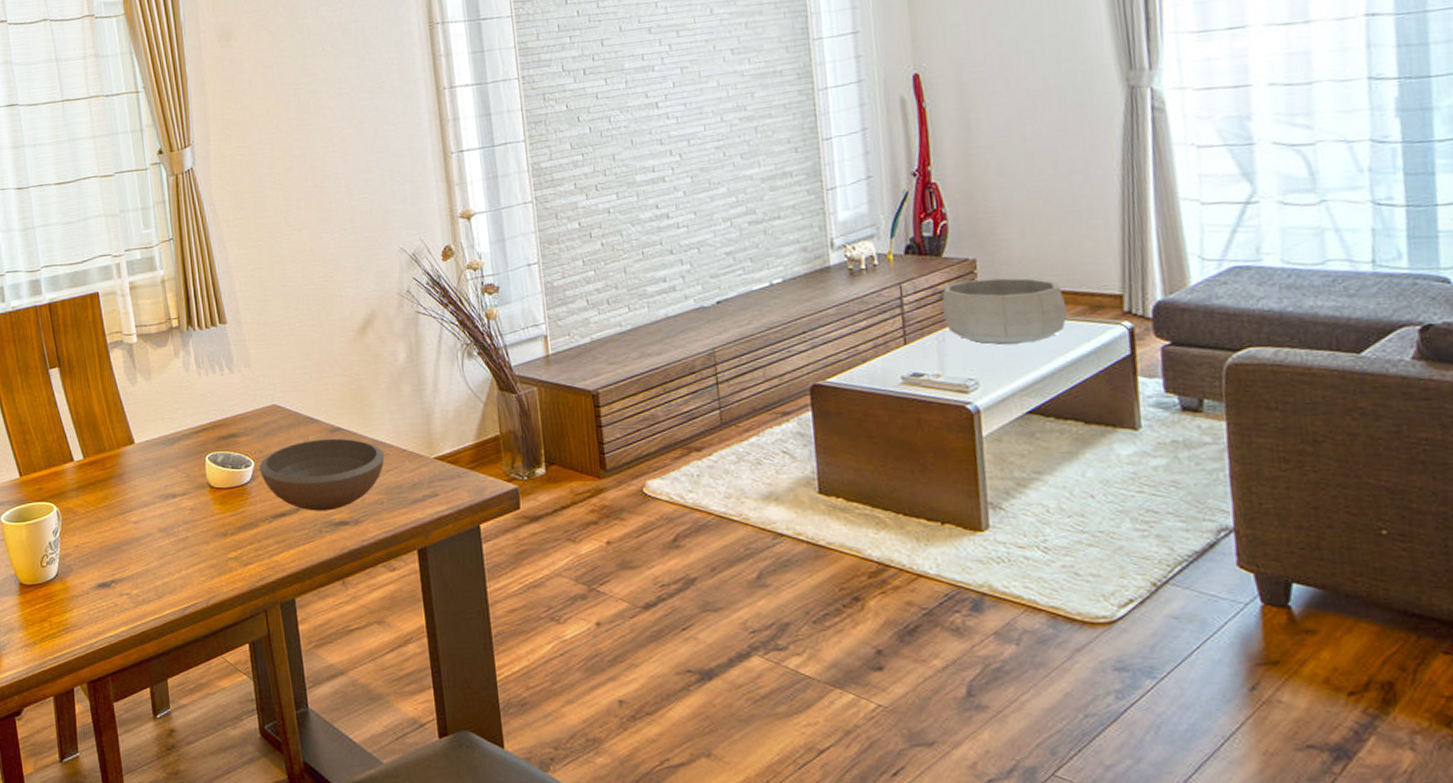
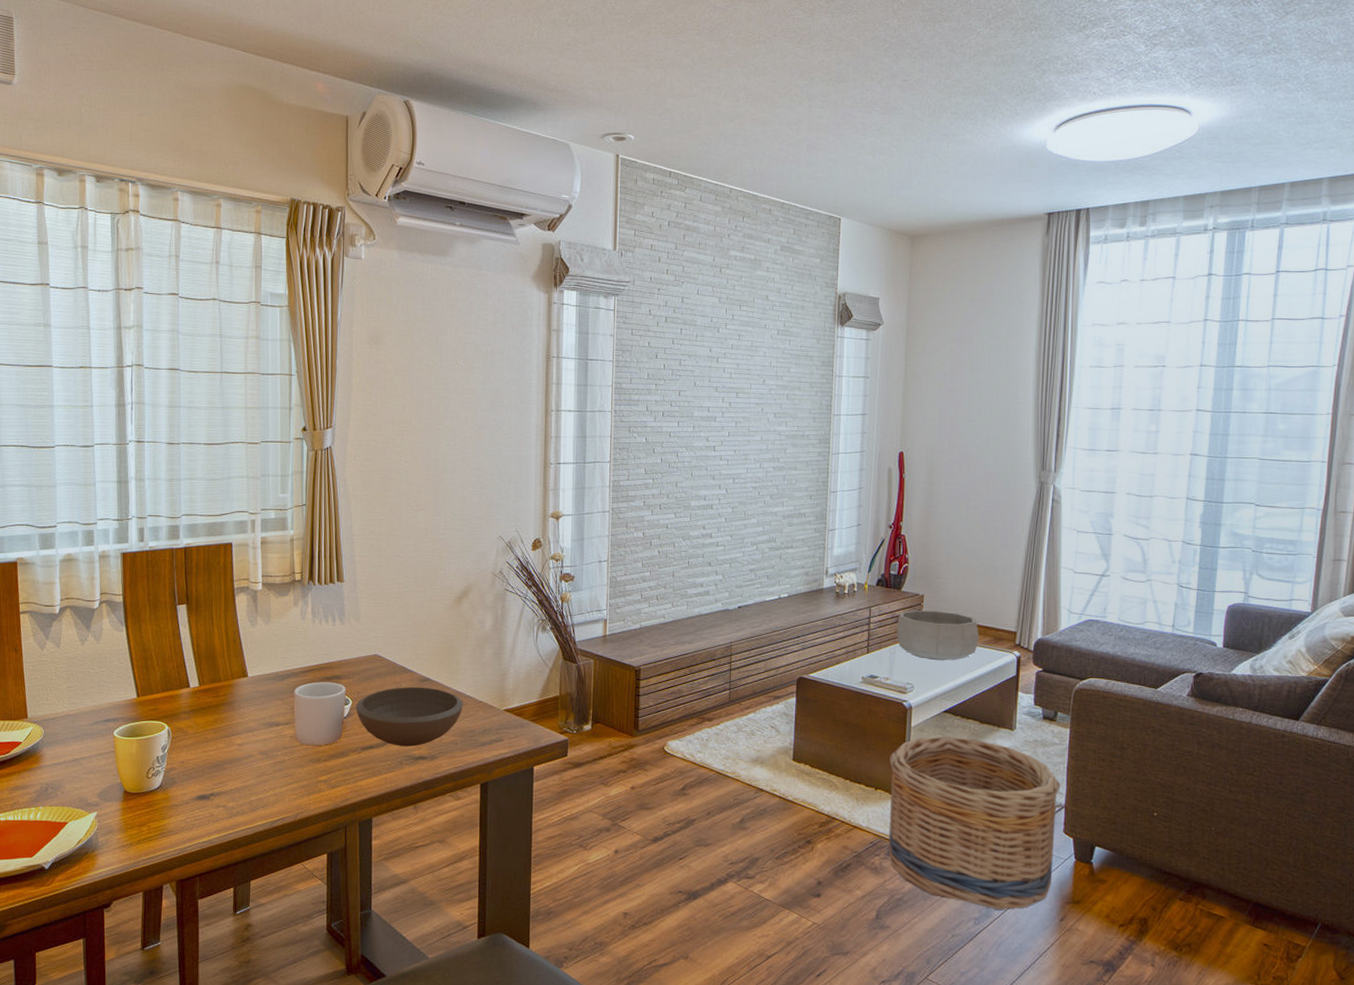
mug: none [187,441,249,518] -> present [293,682,347,746]
basket: none [956,446,1229,679] -> present [888,736,1060,910]

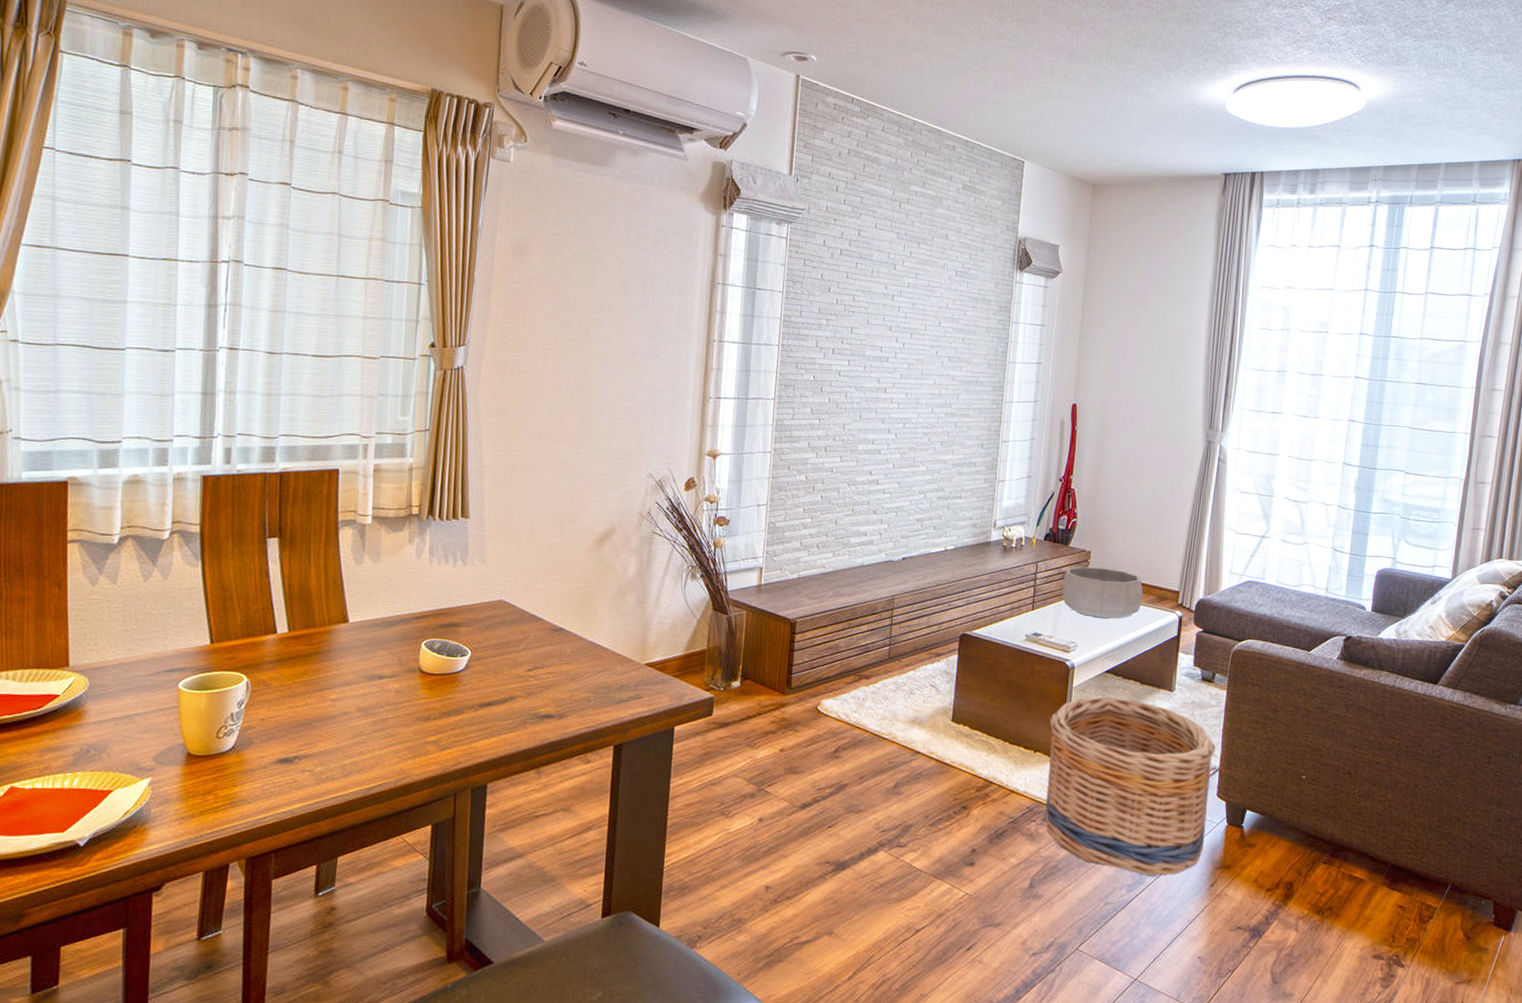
mug: present [293,682,347,746] -> none [400,629,465,703]
bowl: present [356,686,464,747] -> none [475,636,600,704]

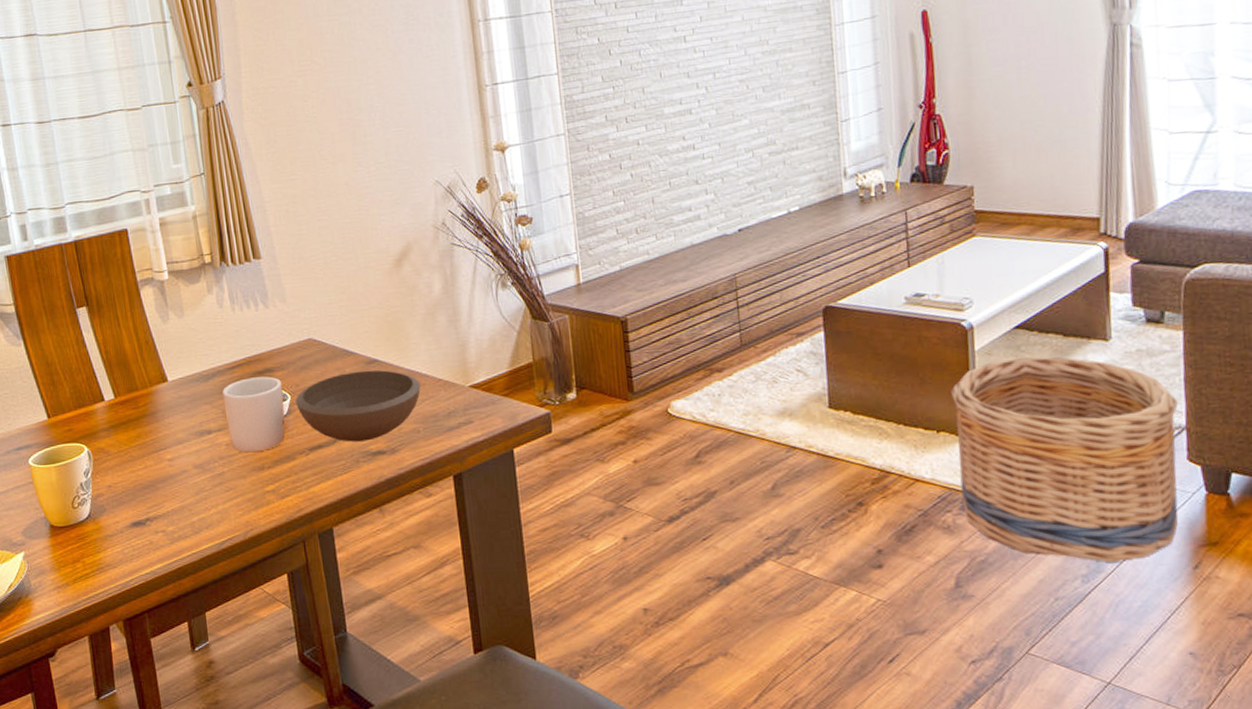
mug: none [400,629,465,703] -> present [222,376,286,453]
bowl: none [475,636,600,704] -> present [296,370,421,442]
decorative bowl: present [1062,566,1144,619] -> none [942,203,1052,265]

